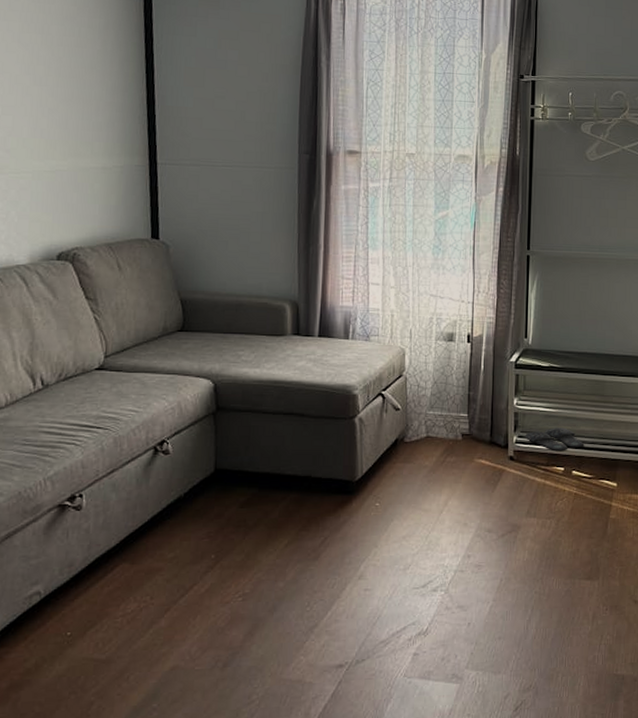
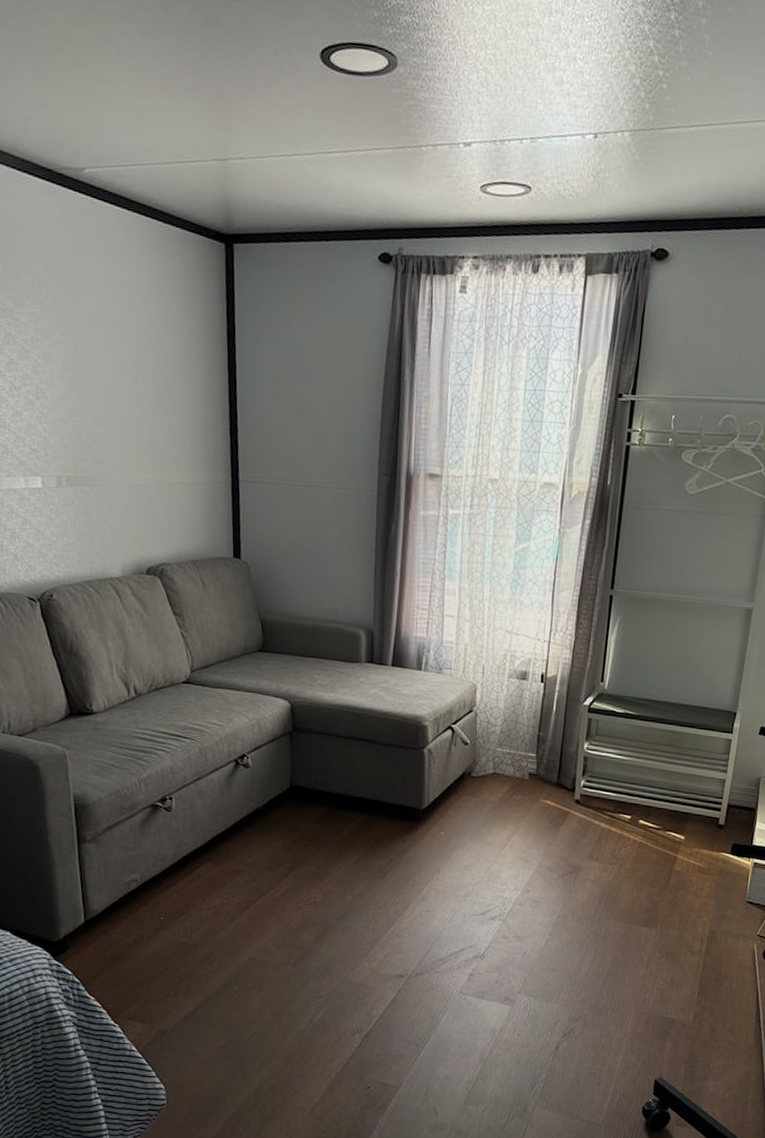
slippers: present [525,427,584,452] -> none [593,775,653,800]

